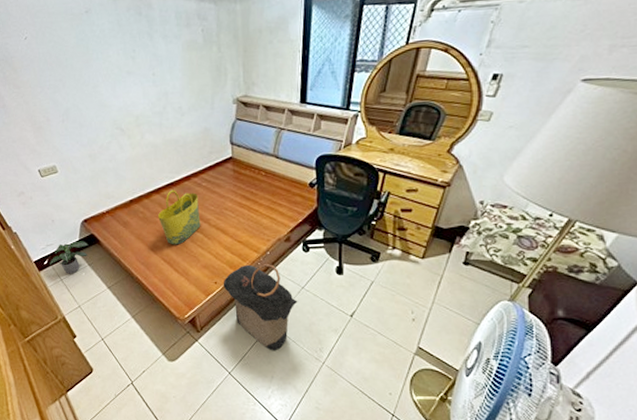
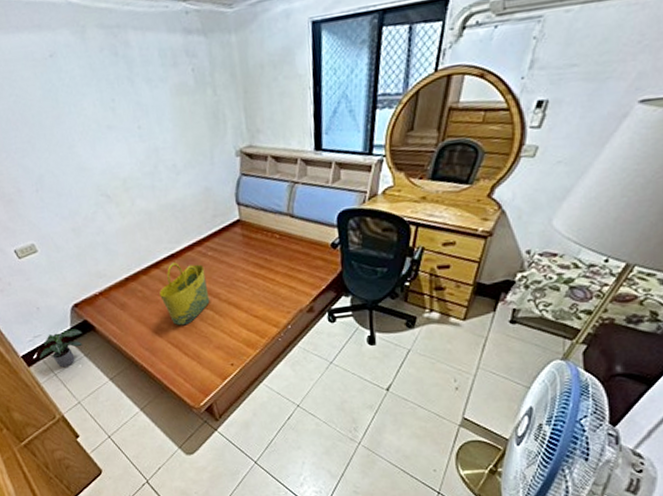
laundry hamper: present [223,264,298,351] -> none [240,339,327,435]

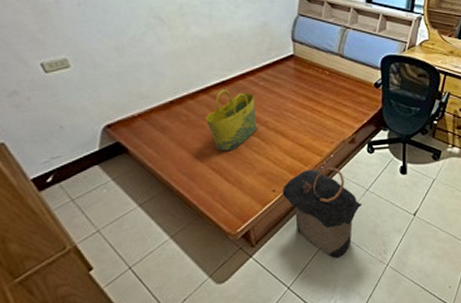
potted plant: present [39,328,83,368] -> none [55,150,113,192]
laundry hamper: none [240,339,327,435] -> present [282,167,362,259]

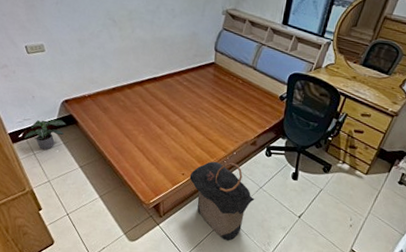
potted plant: none [55,150,113,192] -> present [24,119,67,150]
tote bag: present [206,89,257,152] -> none [138,84,178,136]

